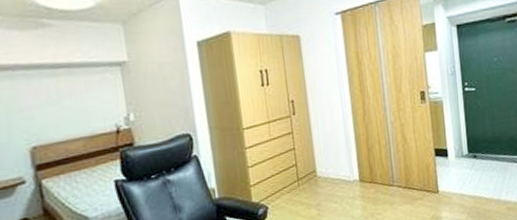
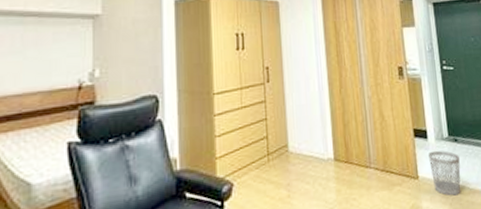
wastebasket: none [448,166,479,206] -> present [428,150,461,196]

